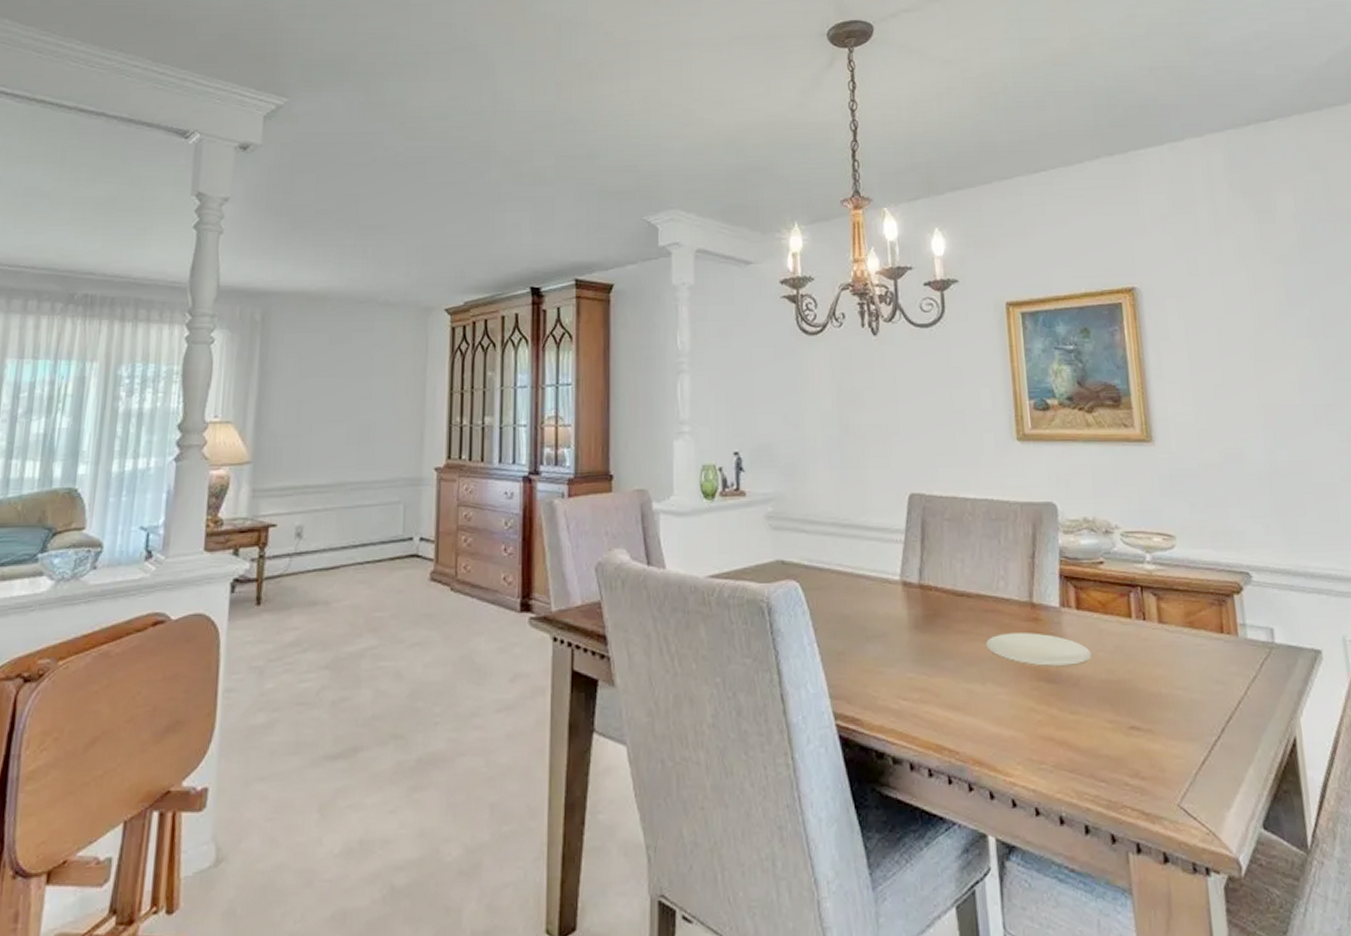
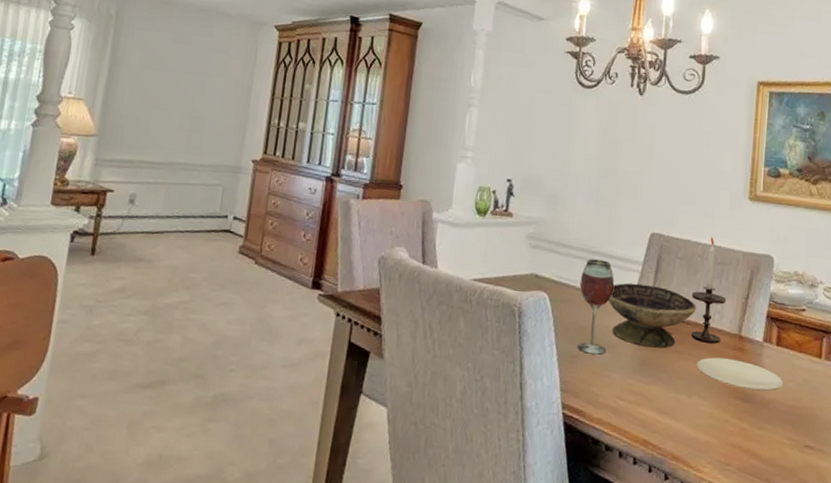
wineglass: none [834,533,876,648] -> present [577,259,614,355]
decorative bowl: none [871,556,976,631] -> present [608,282,696,348]
candlestick: none [967,488,1010,617] -> present [691,236,726,344]

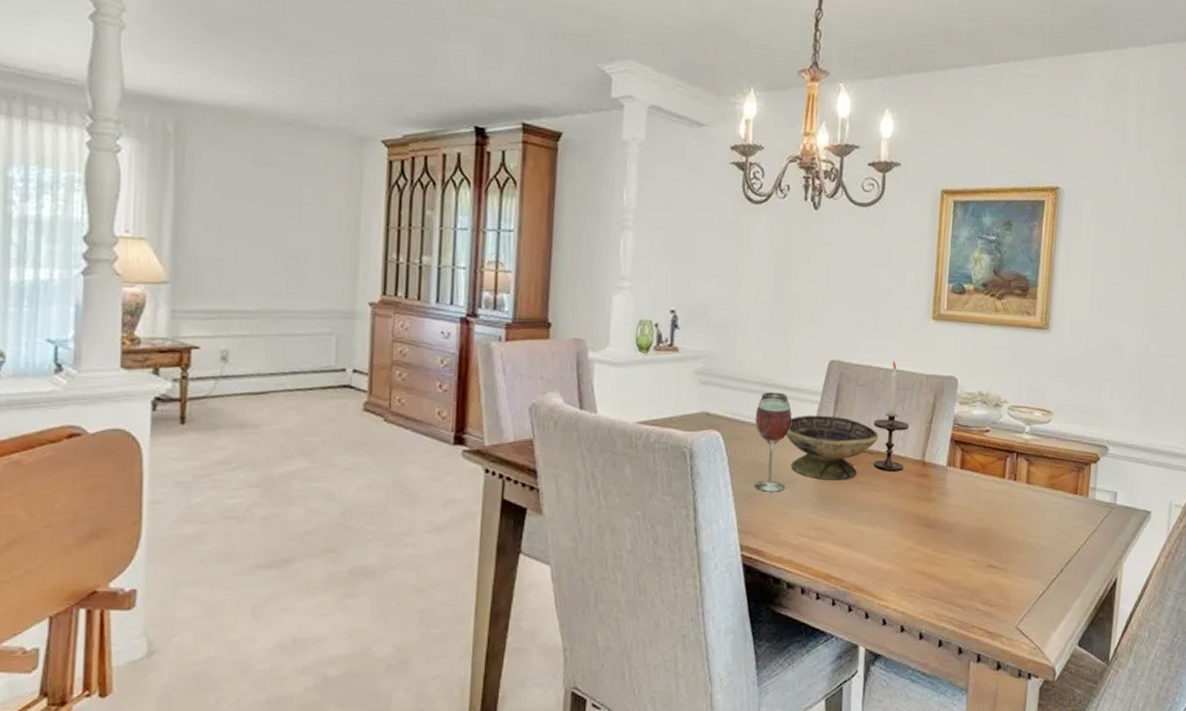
plate: present [696,357,784,392] -> none [879,485,967,516]

